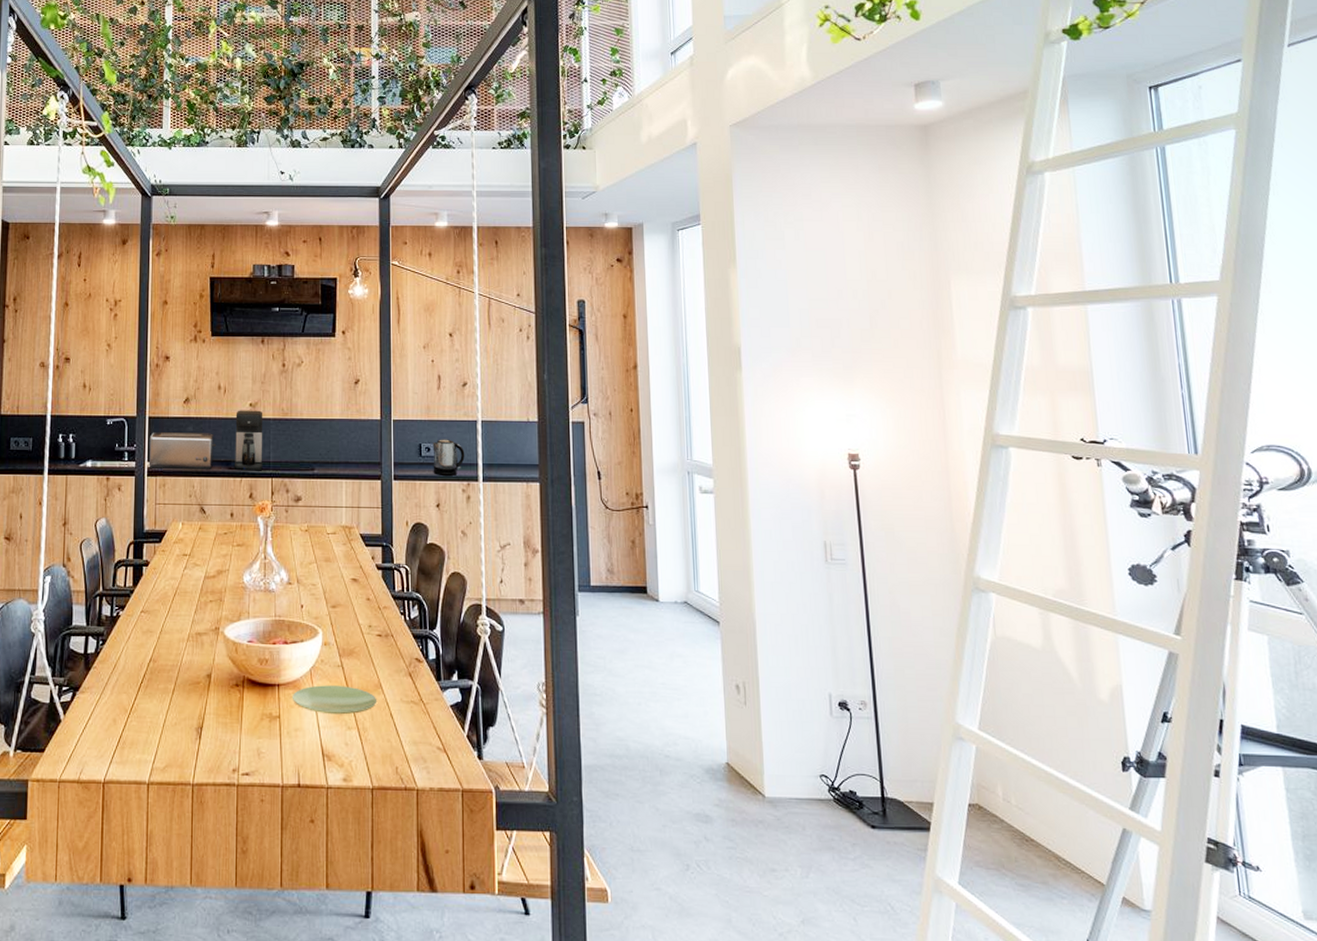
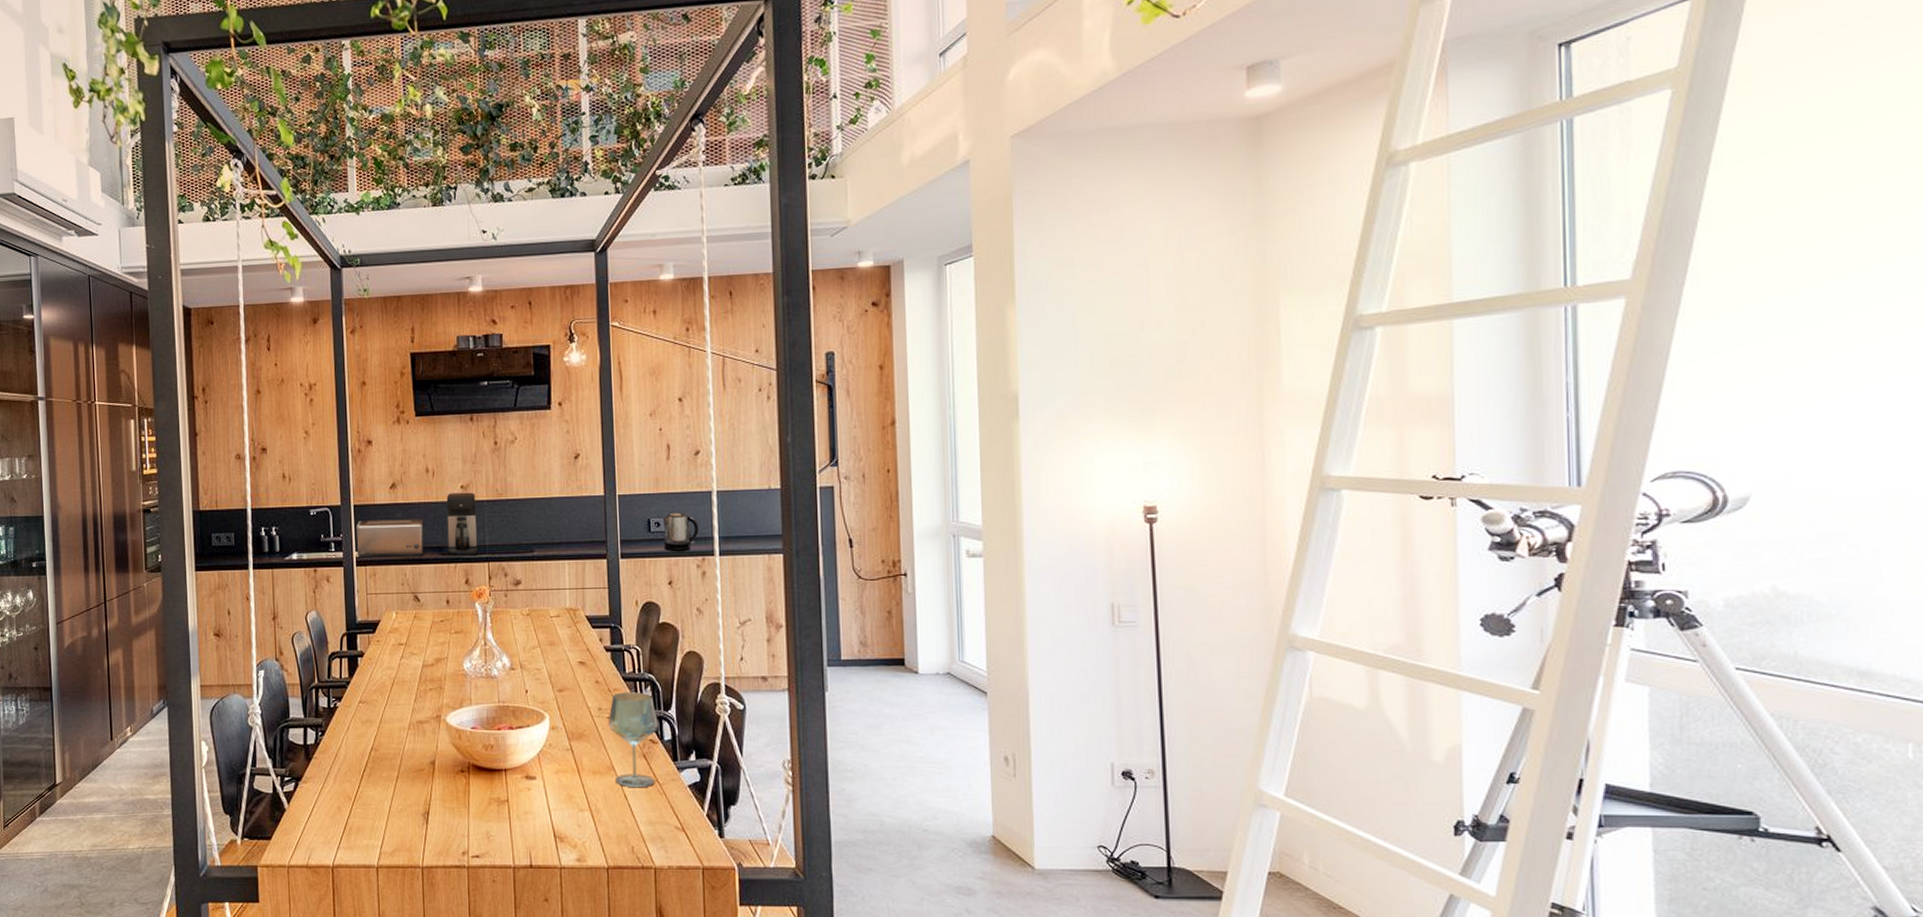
plate: present [292,685,378,715] -> none [520,769,610,797]
wine glass: none [377,610,424,707] -> present [608,692,658,788]

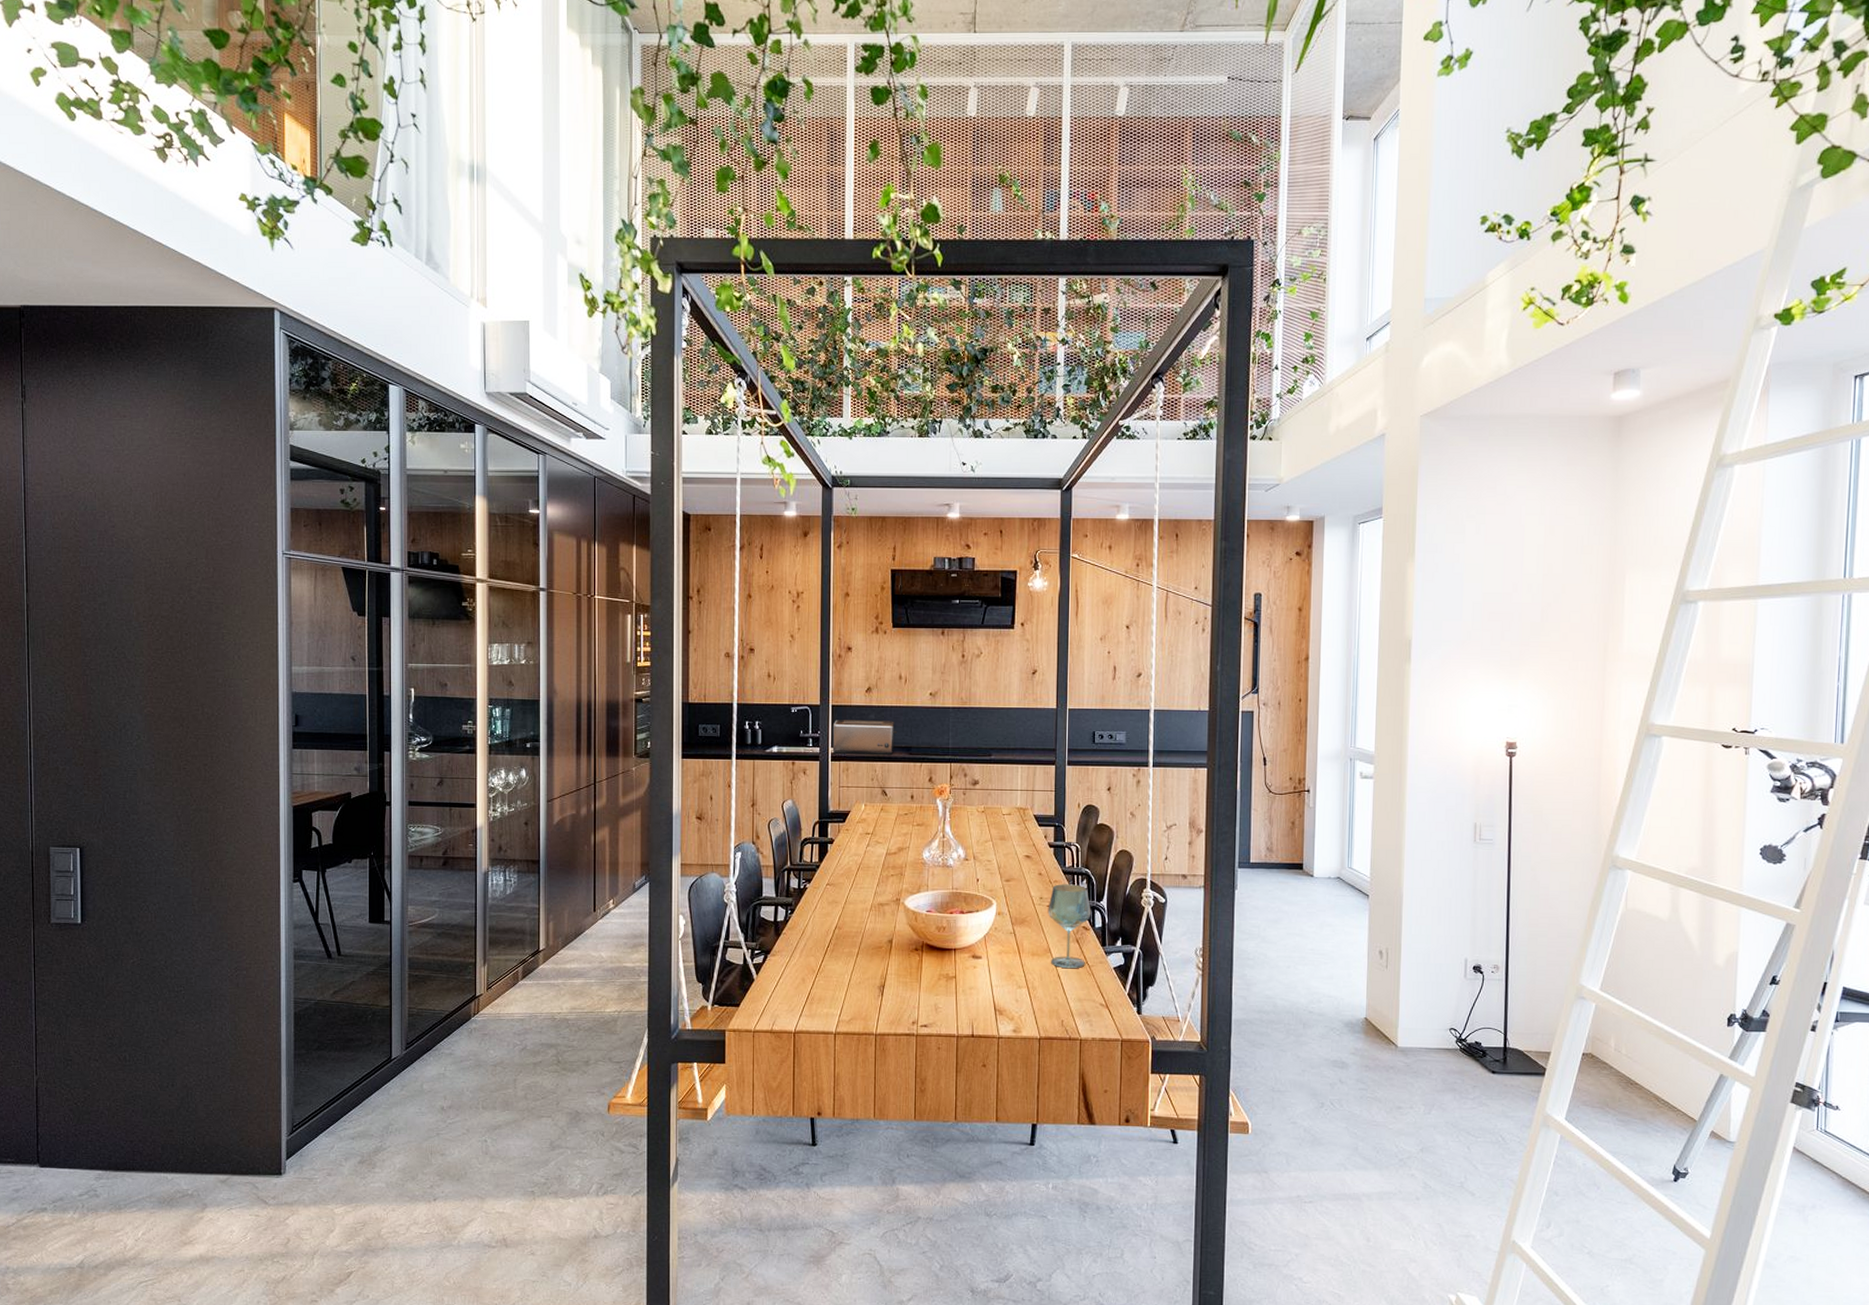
coffee maker: present [446,492,478,556] -> none [914,699,943,757]
kettle: present [662,512,699,551] -> none [1105,727,1137,761]

